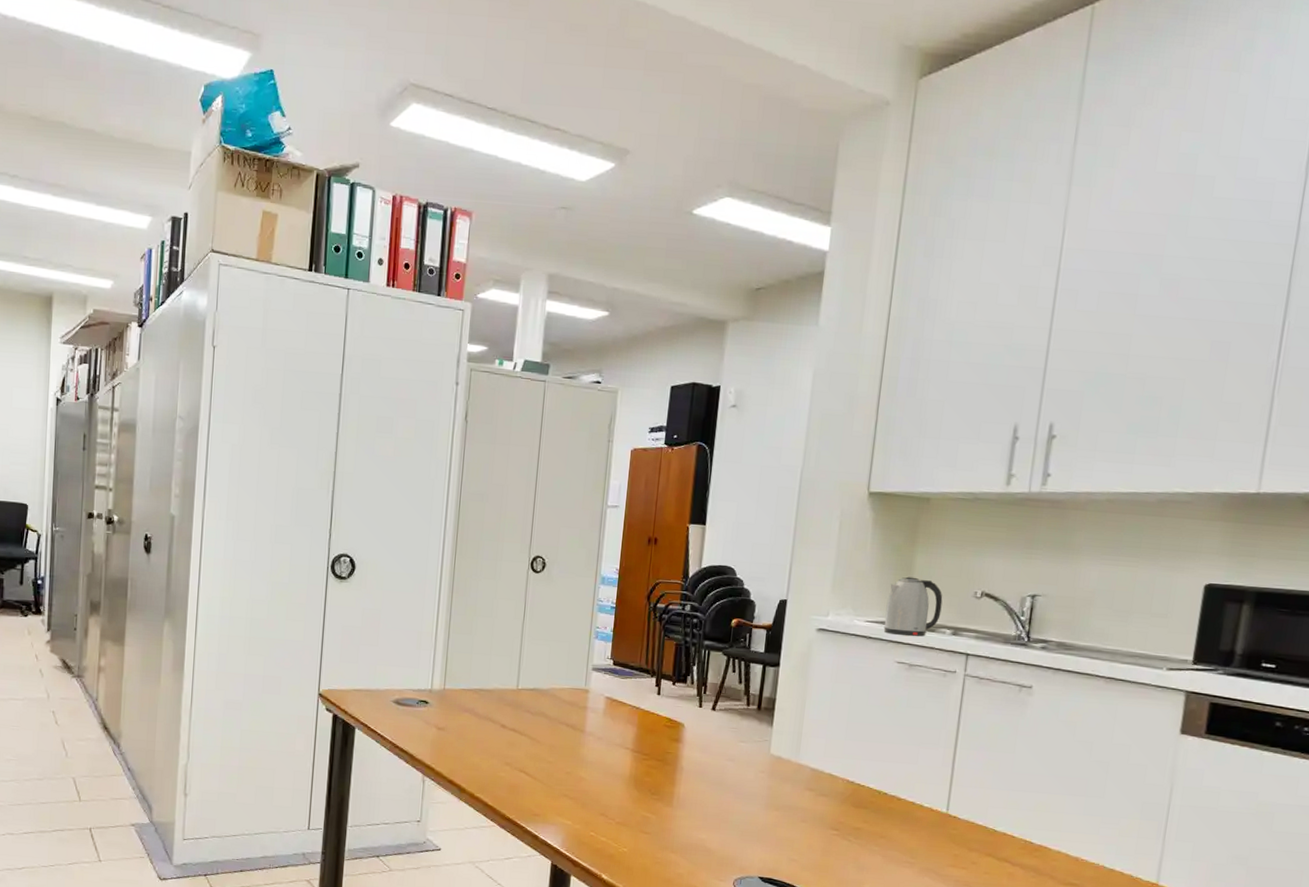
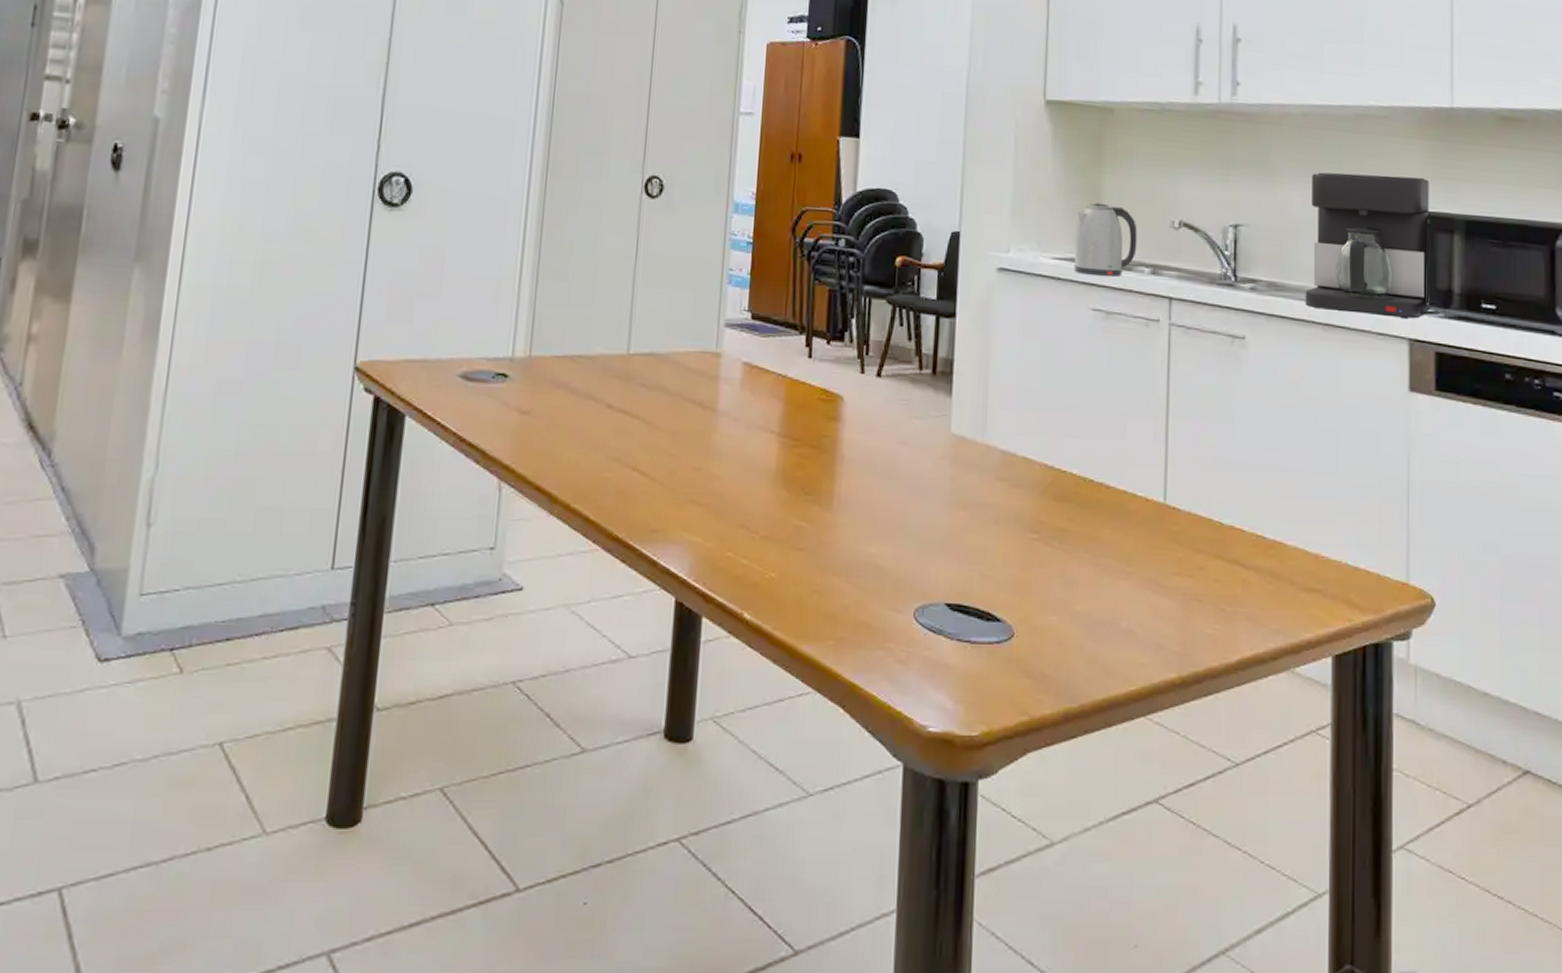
coffee maker: none [1091,550,1225,675] -> present [1305,172,1430,320]

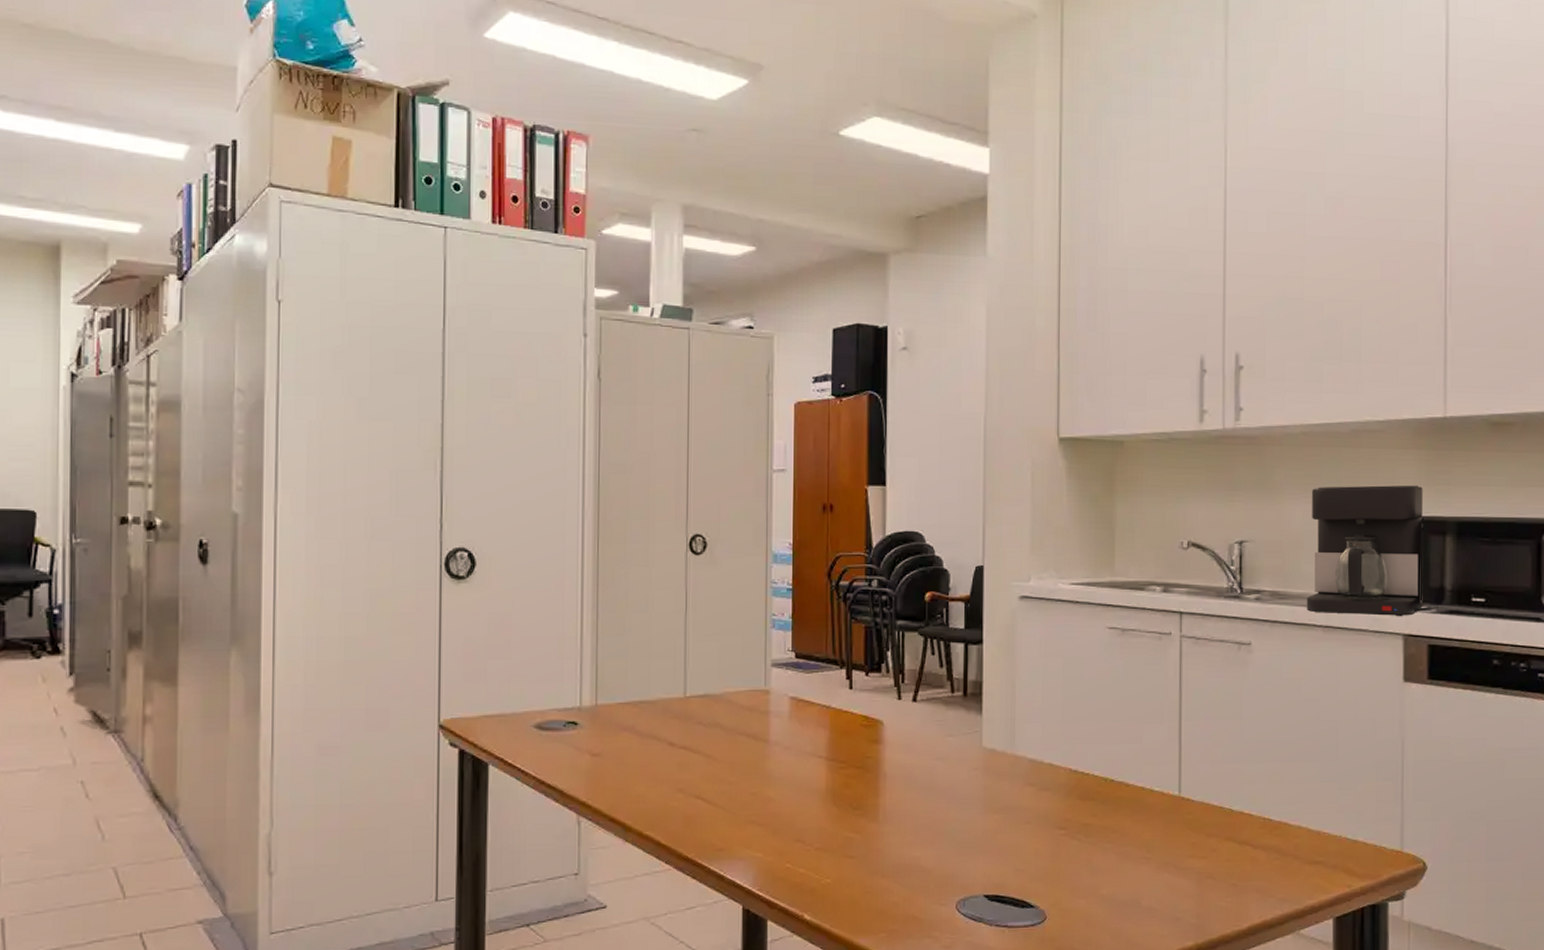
kettle: present [1073,202,1137,278] -> none [1090,530,1149,598]

